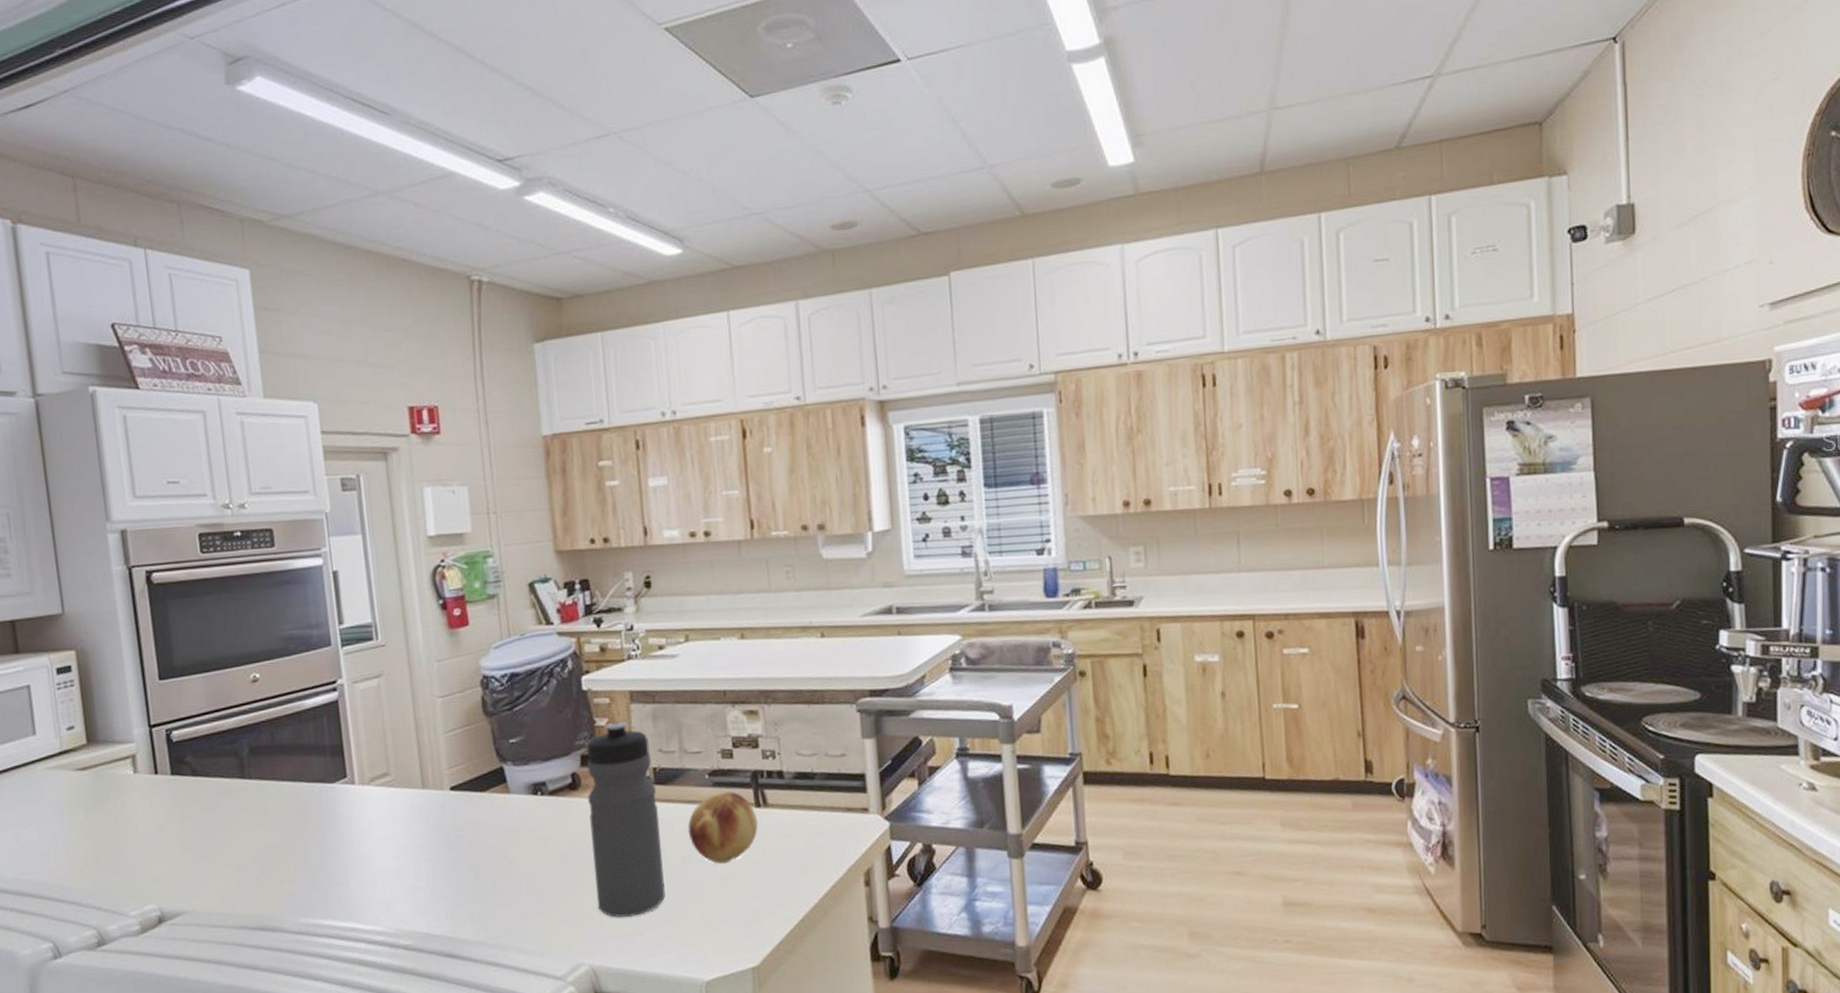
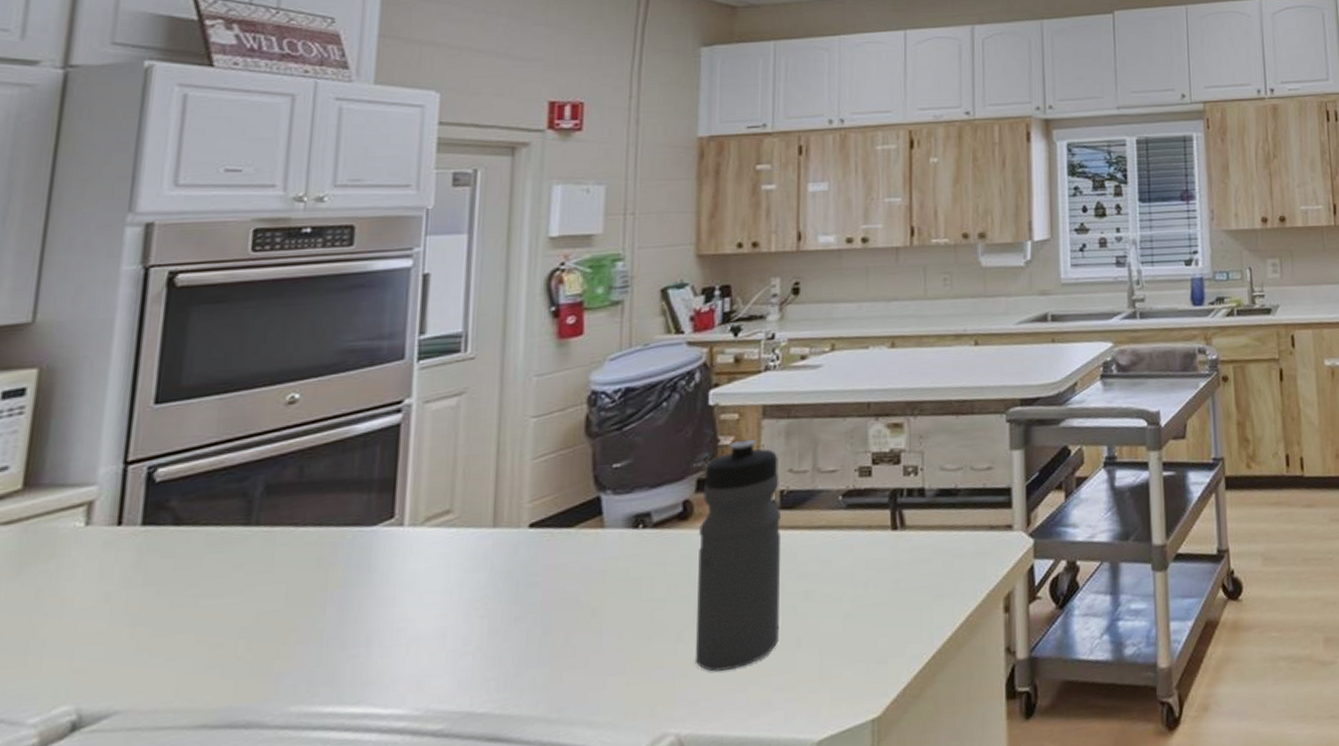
fruit: present [687,792,758,864] -> none [813,513,893,598]

